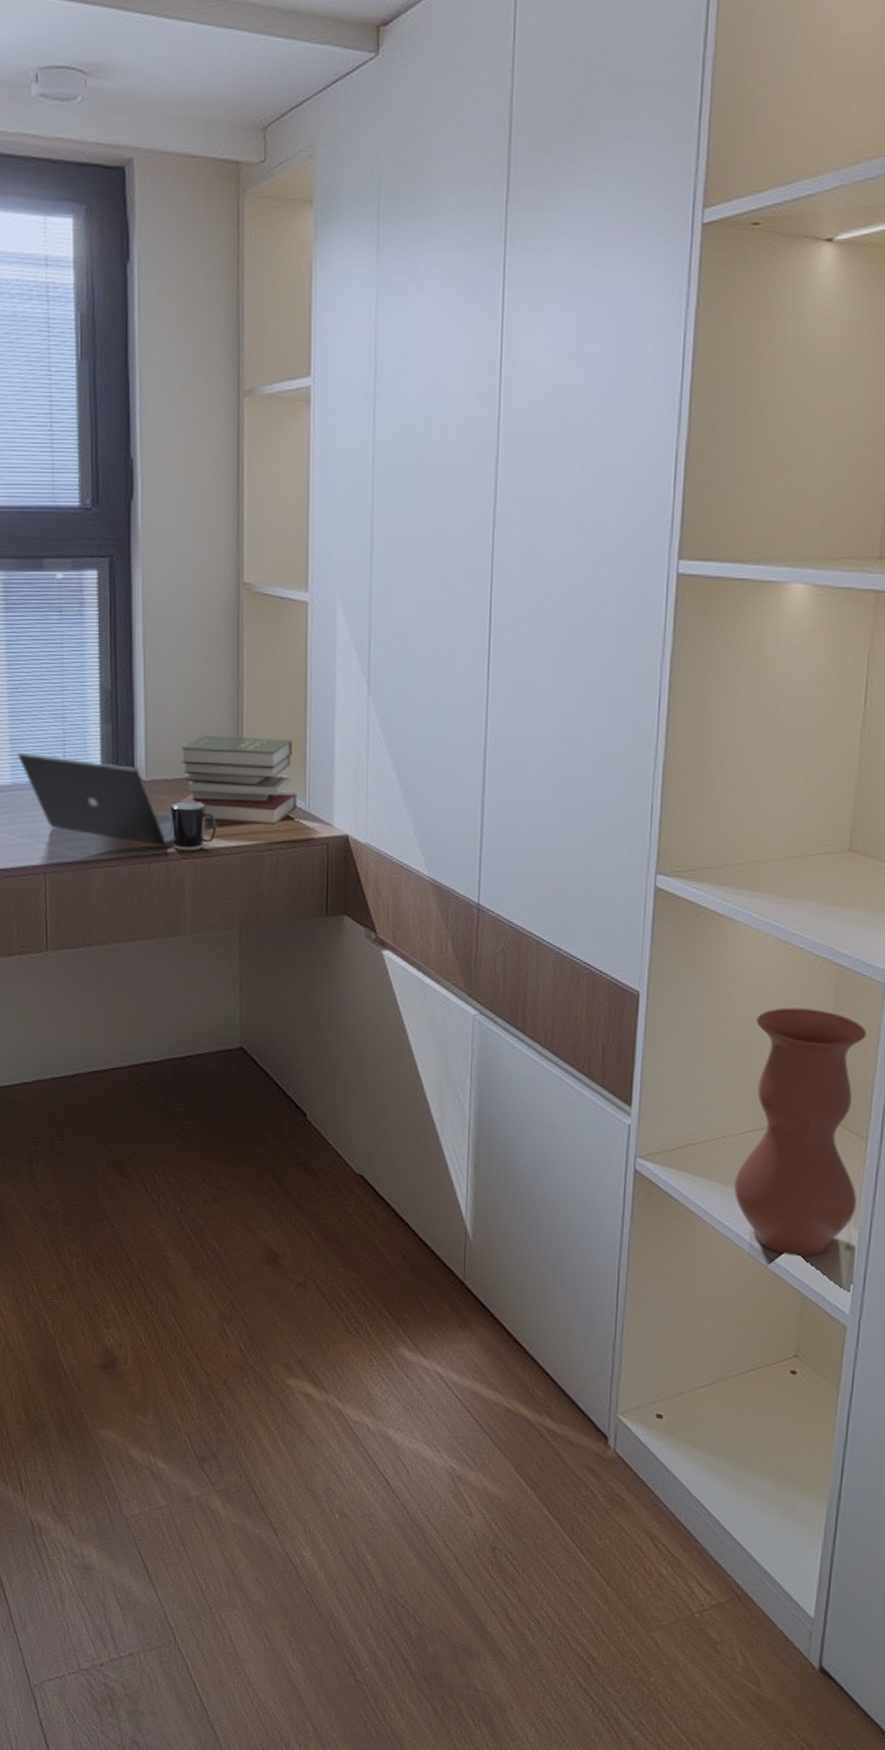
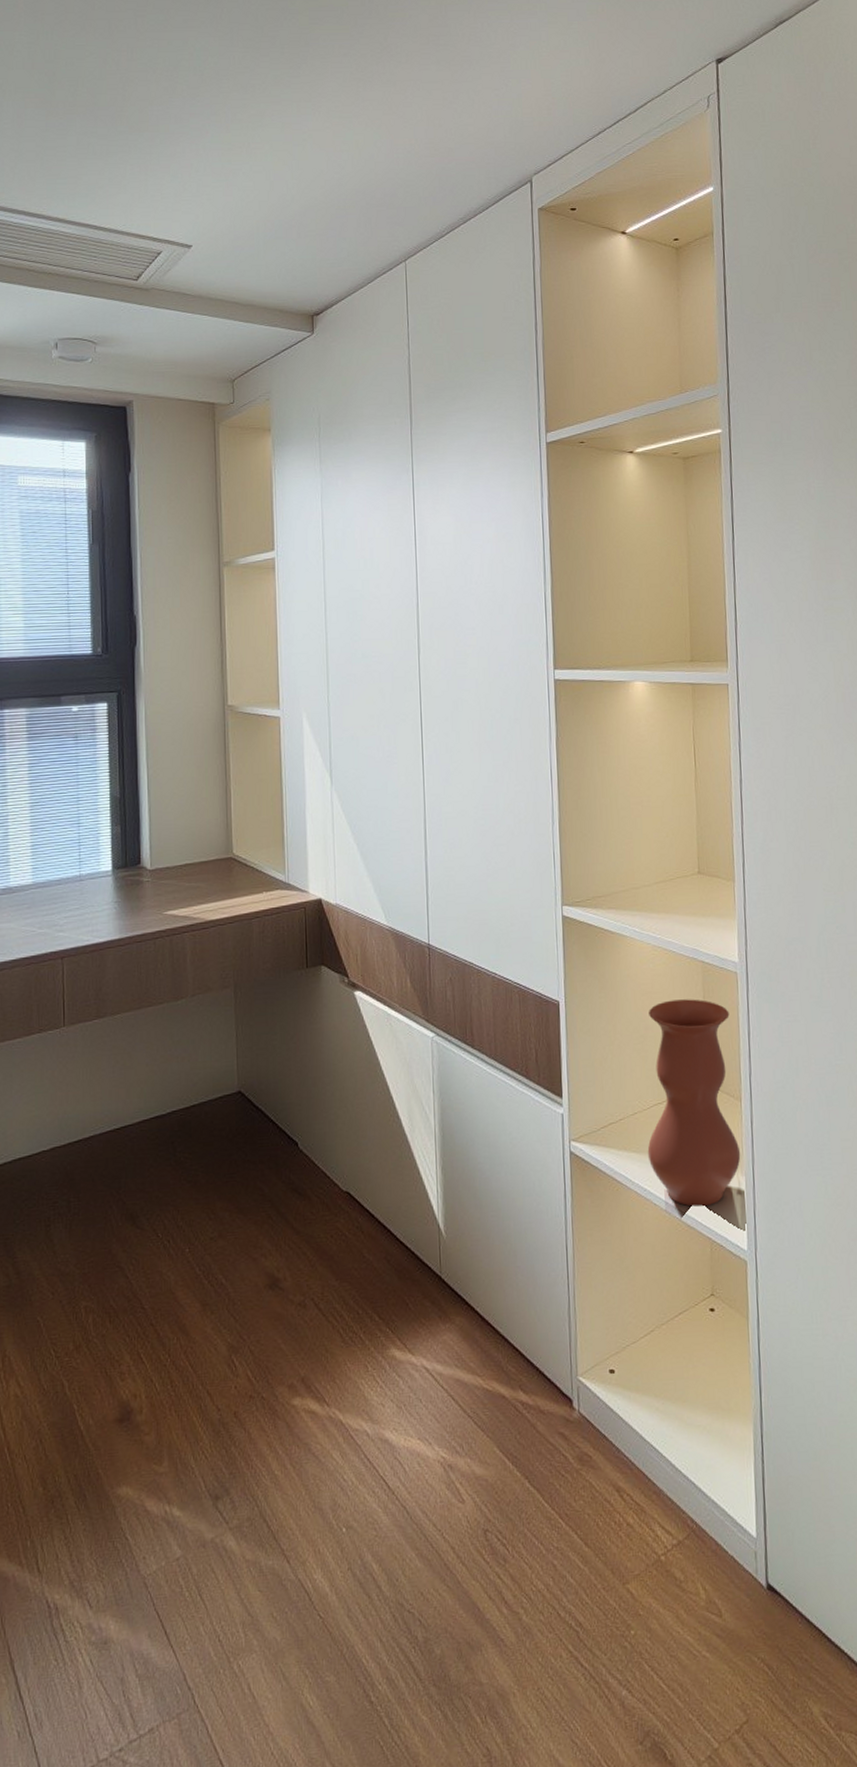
laptop: present [17,753,220,847] -> none [38,855,215,925]
mug: present [169,801,217,851] -> none [171,883,212,925]
books: present [179,734,297,825] -> none [179,825,278,898]

